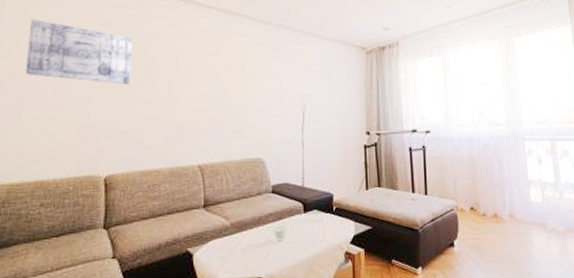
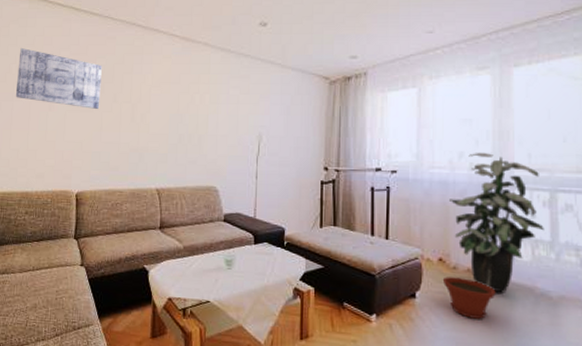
indoor plant: none [475,111,549,233] -> present [449,153,544,293]
plant pot: none [475,223,518,259] -> present [442,277,496,319]

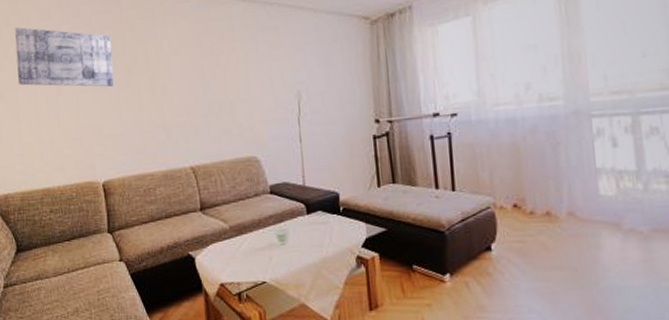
plant pot: present [442,277,496,319] -> none [519,222,580,265]
indoor plant: present [449,153,544,293] -> none [519,80,629,234]

